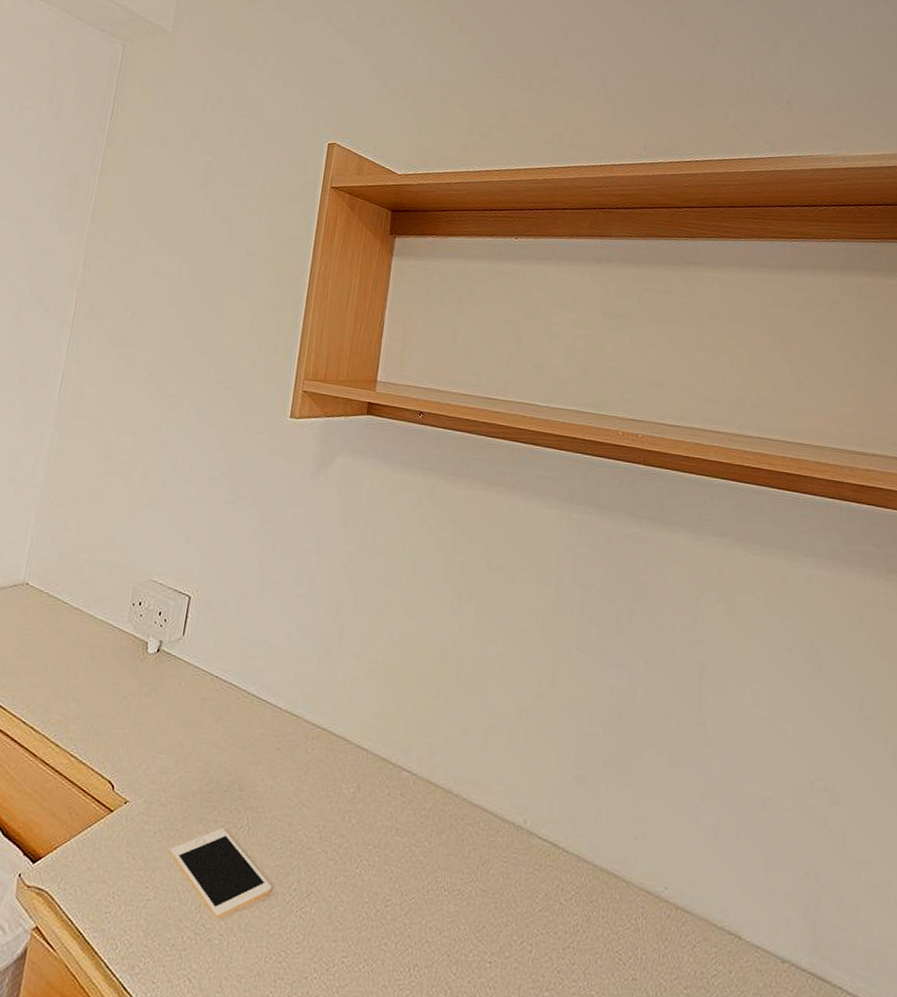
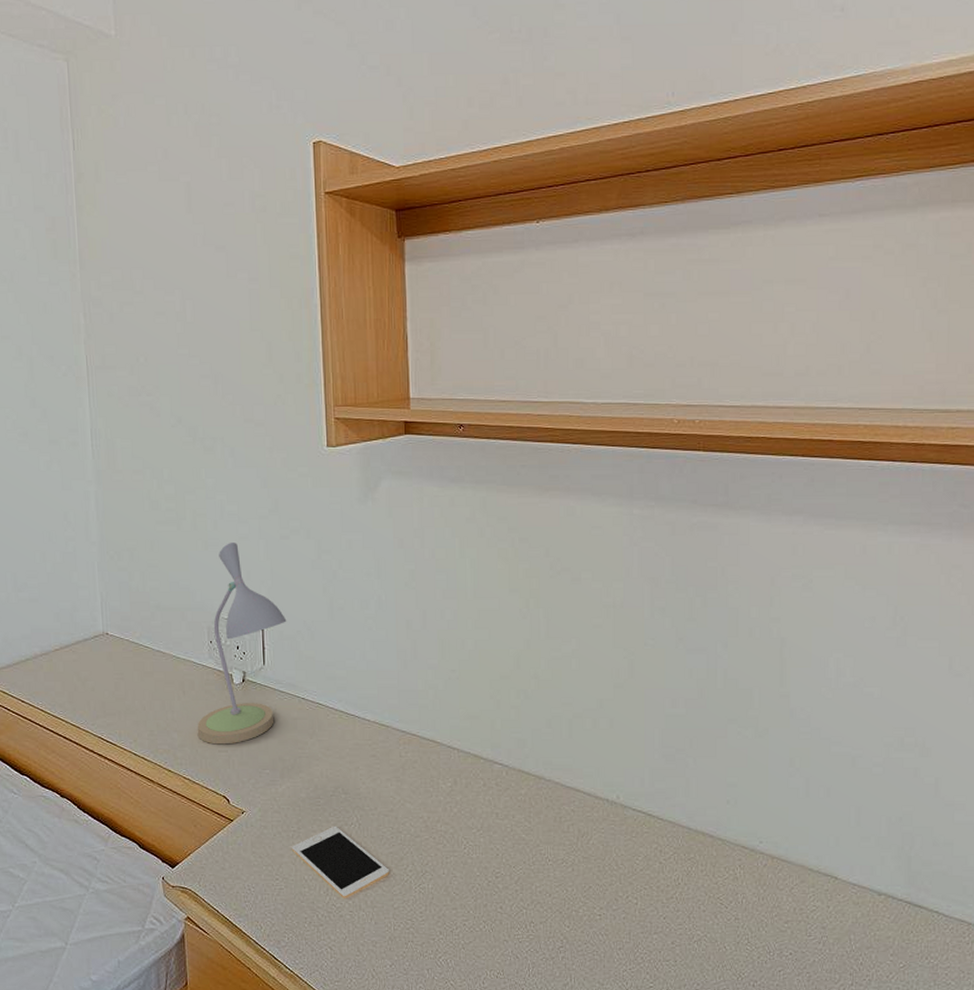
desk lamp: none [96,502,217,721] -> present [197,543,287,745]

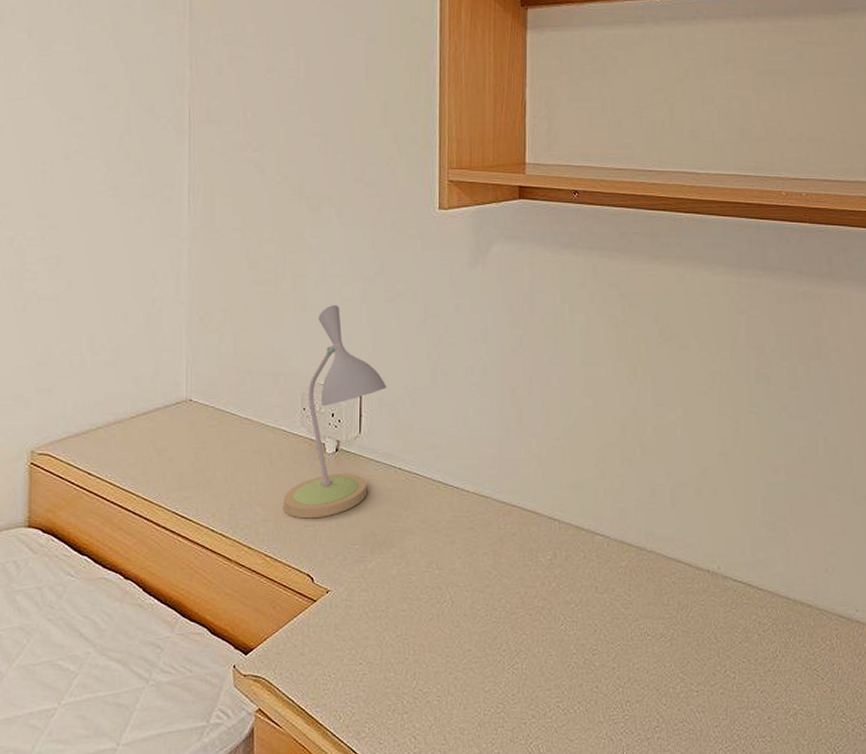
cell phone: present [291,826,389,898] -> none [378,604,482,682]

